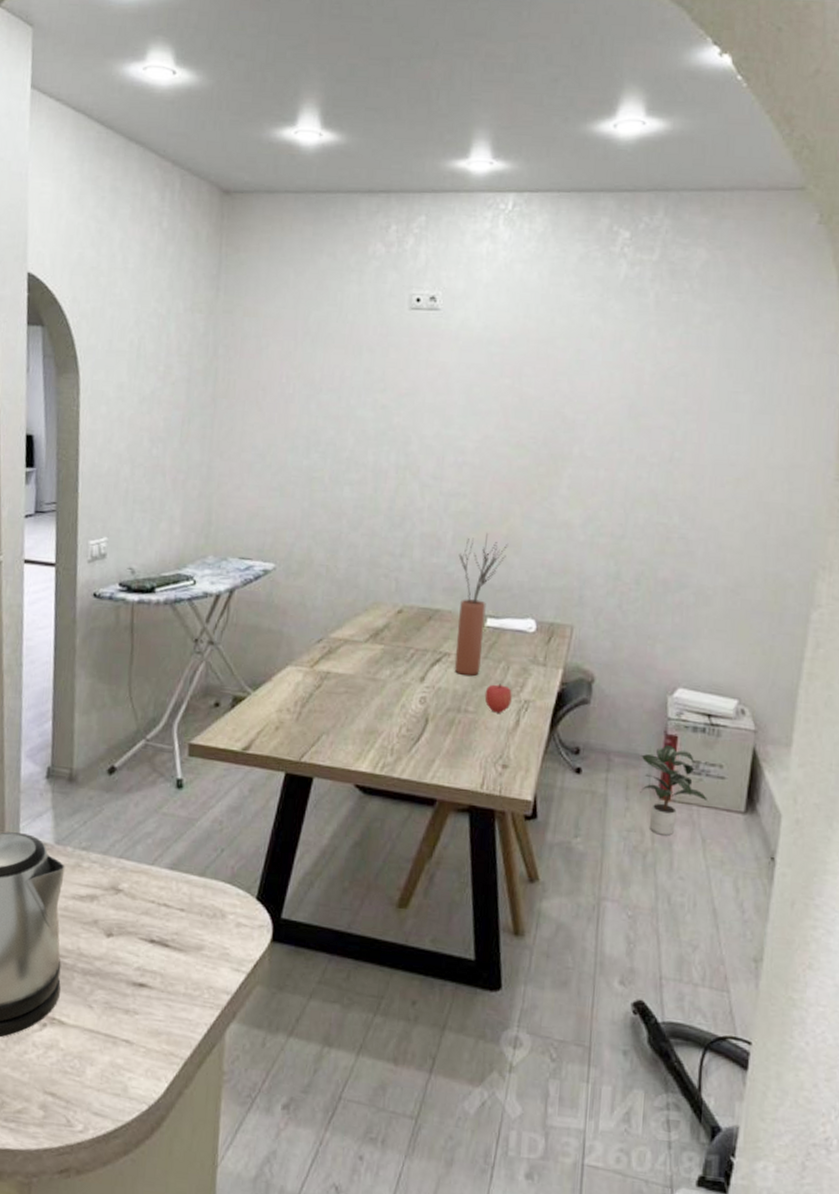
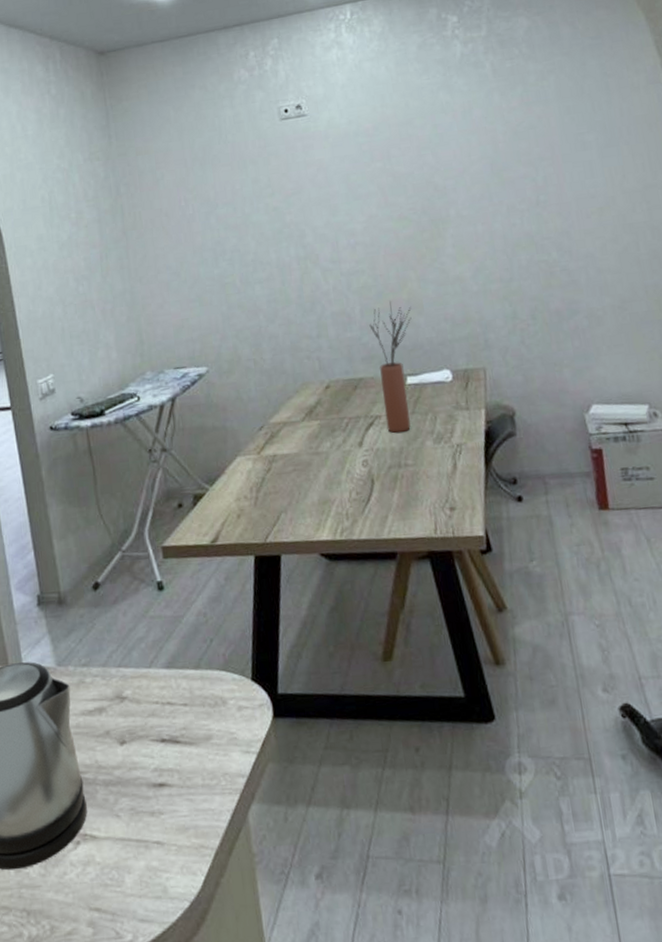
fruit: present [484,683,512,713] -> none [419,433,446,462]
potted plant: present [640,745,708,836] -> none [573,458,644,543]

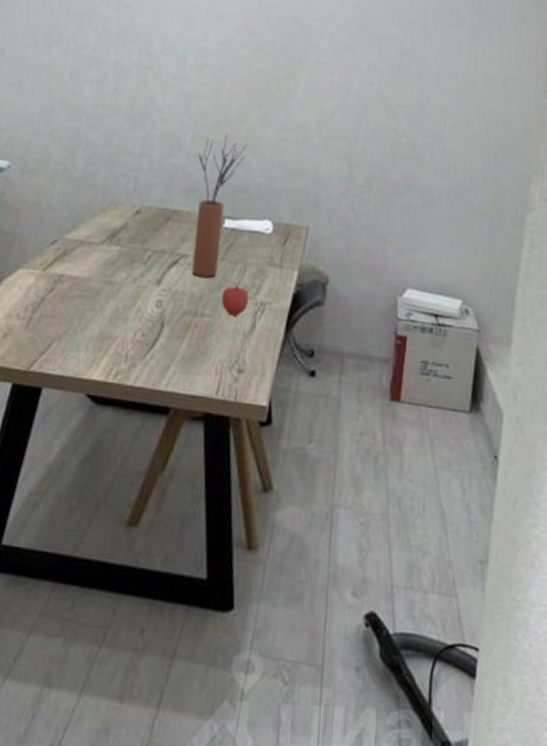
fruit: none [419,433,446,462] -> present [221,285,249,316]

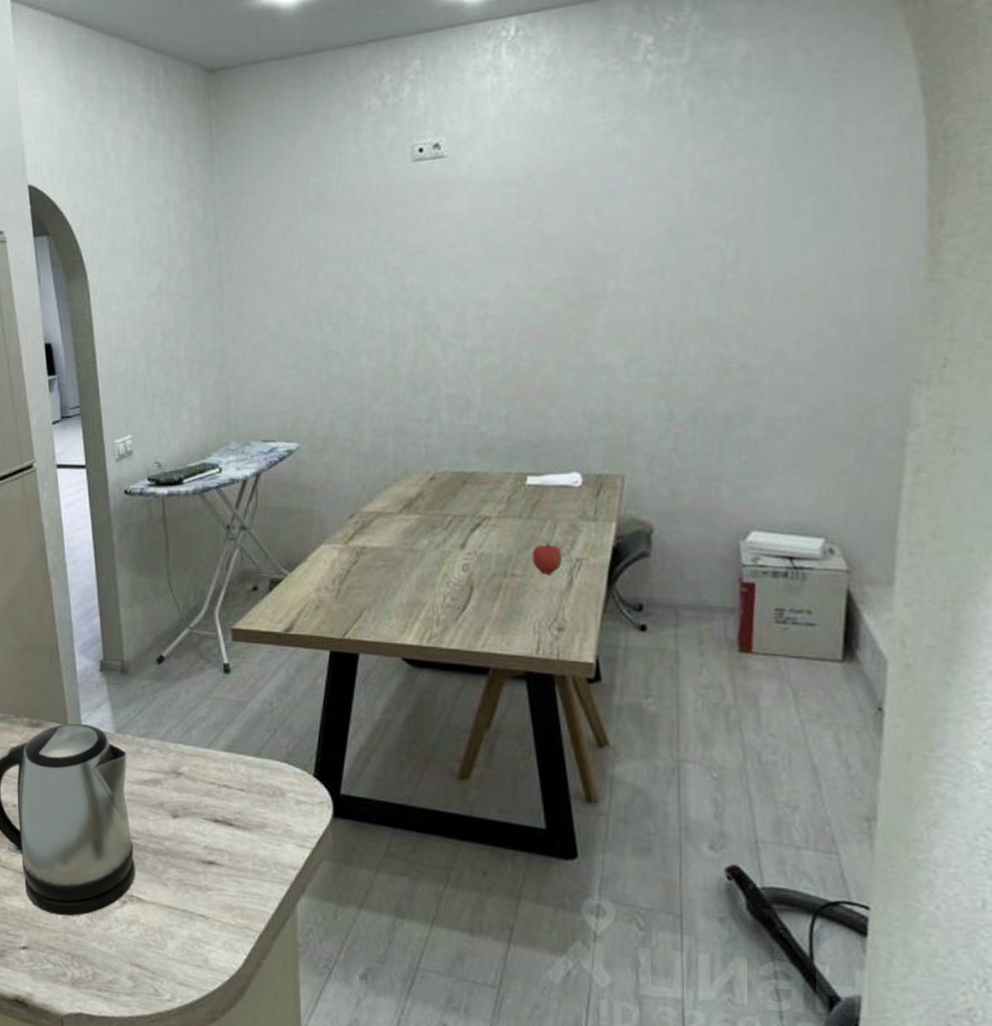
vase: present [191,134,247,279] -> none [490,387,544,539]

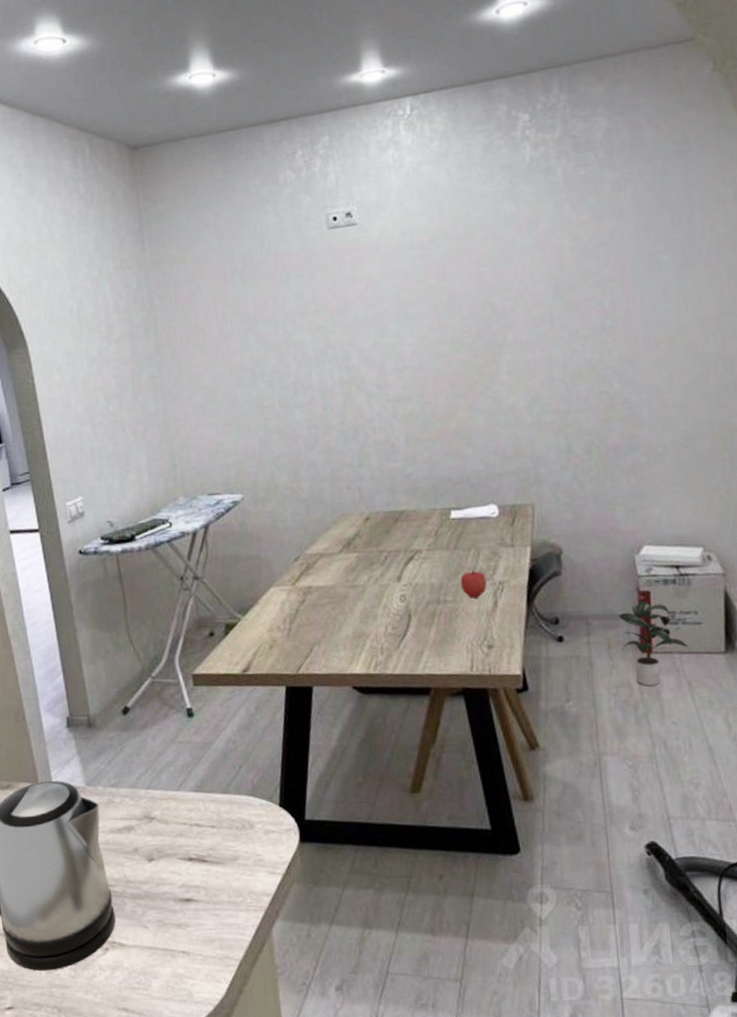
potted plant: none [714,594,797,691] -> present [618,601,689,686]

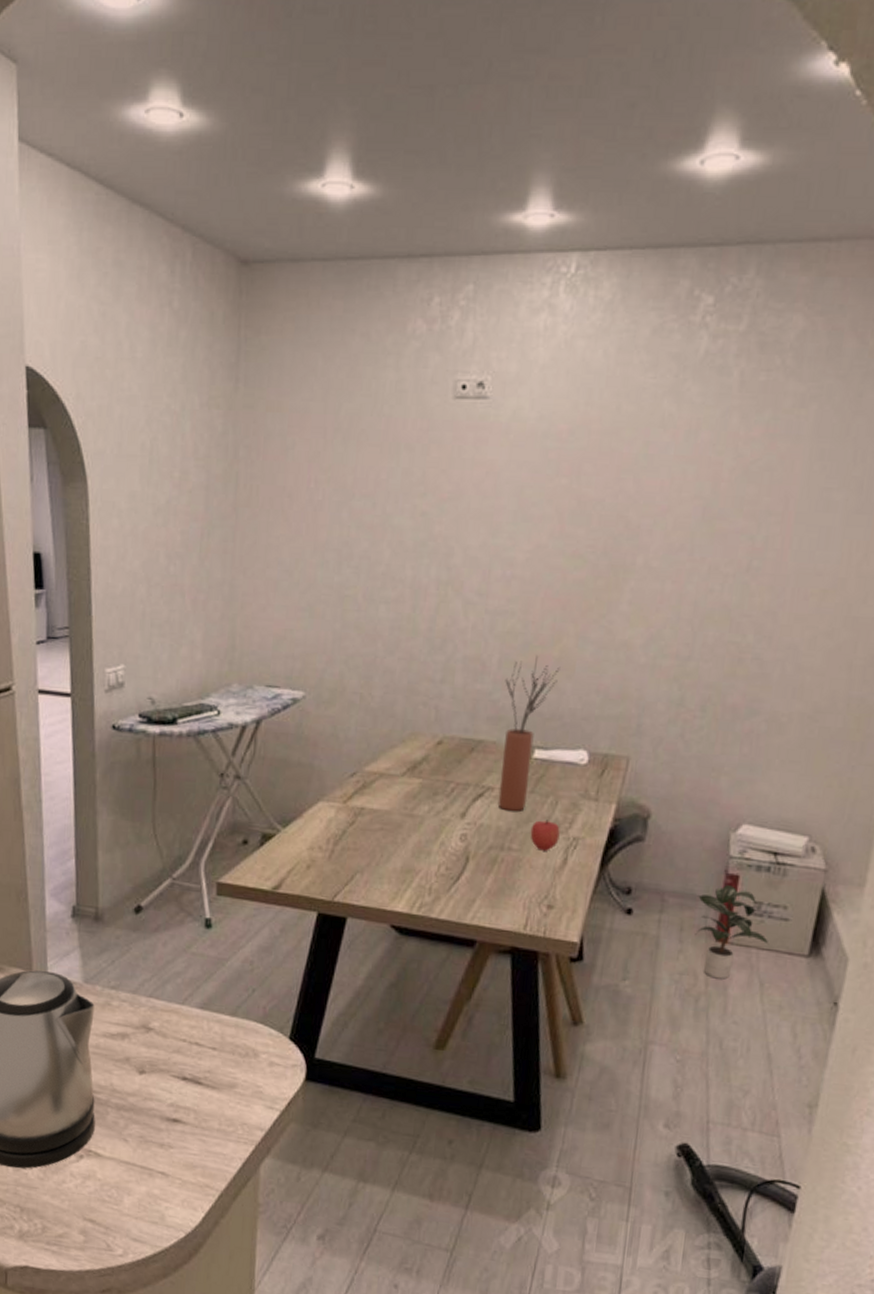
vase: none [414,431,460,569] -> present [497,656,561,813]

